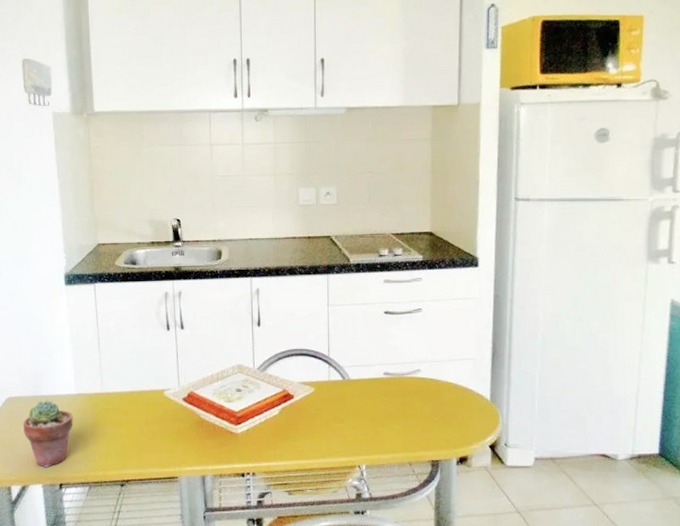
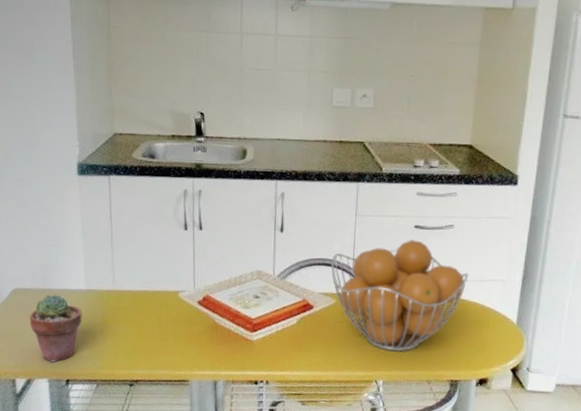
fruit basket: none [307,325,440,435] -> present [331,240,469,352]

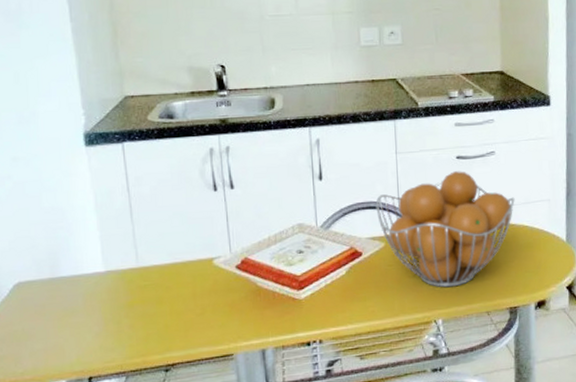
potted succulent: present [29,294,82,363] -> none [37,281,103,361]

